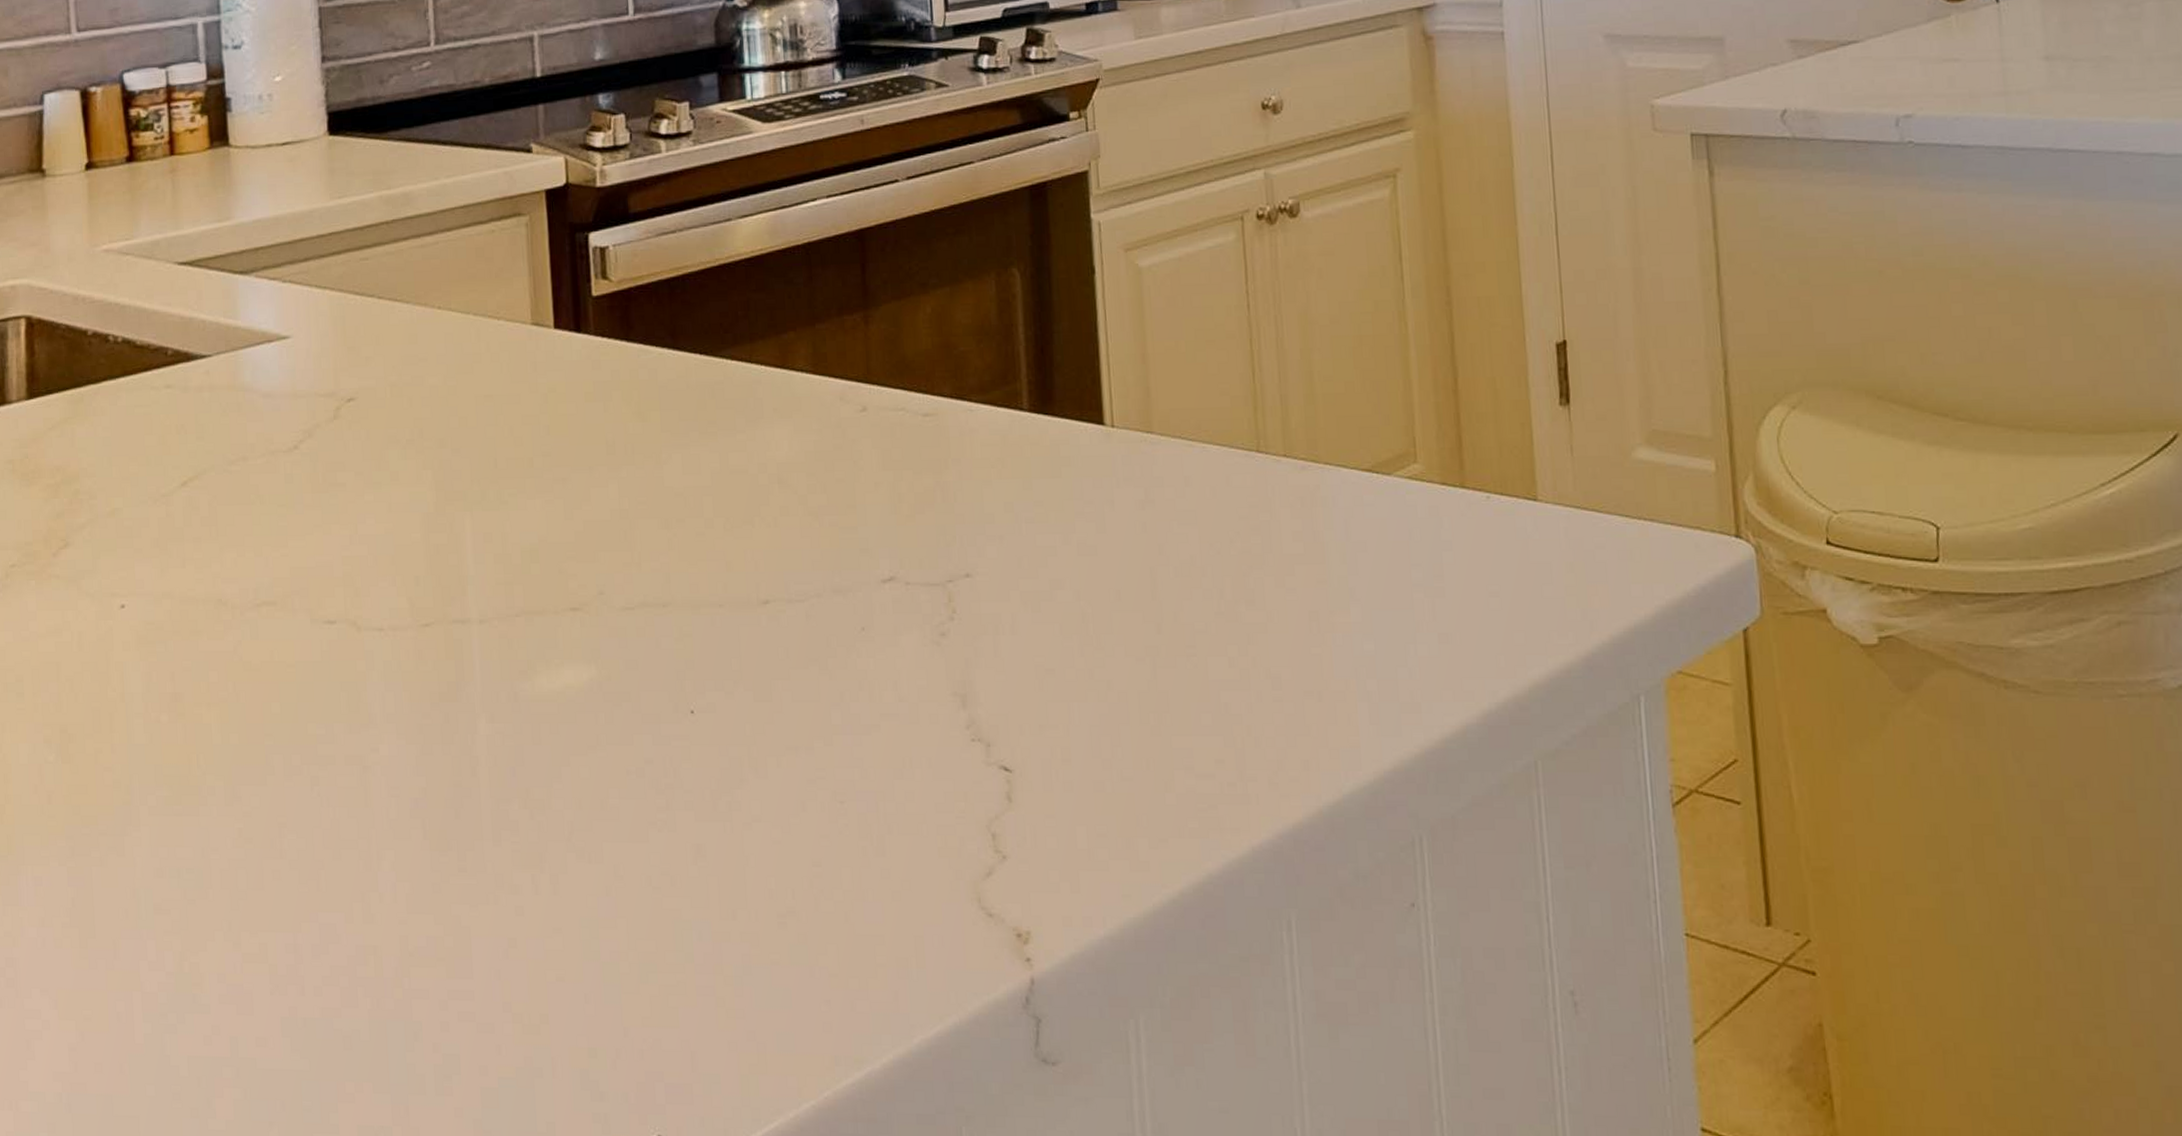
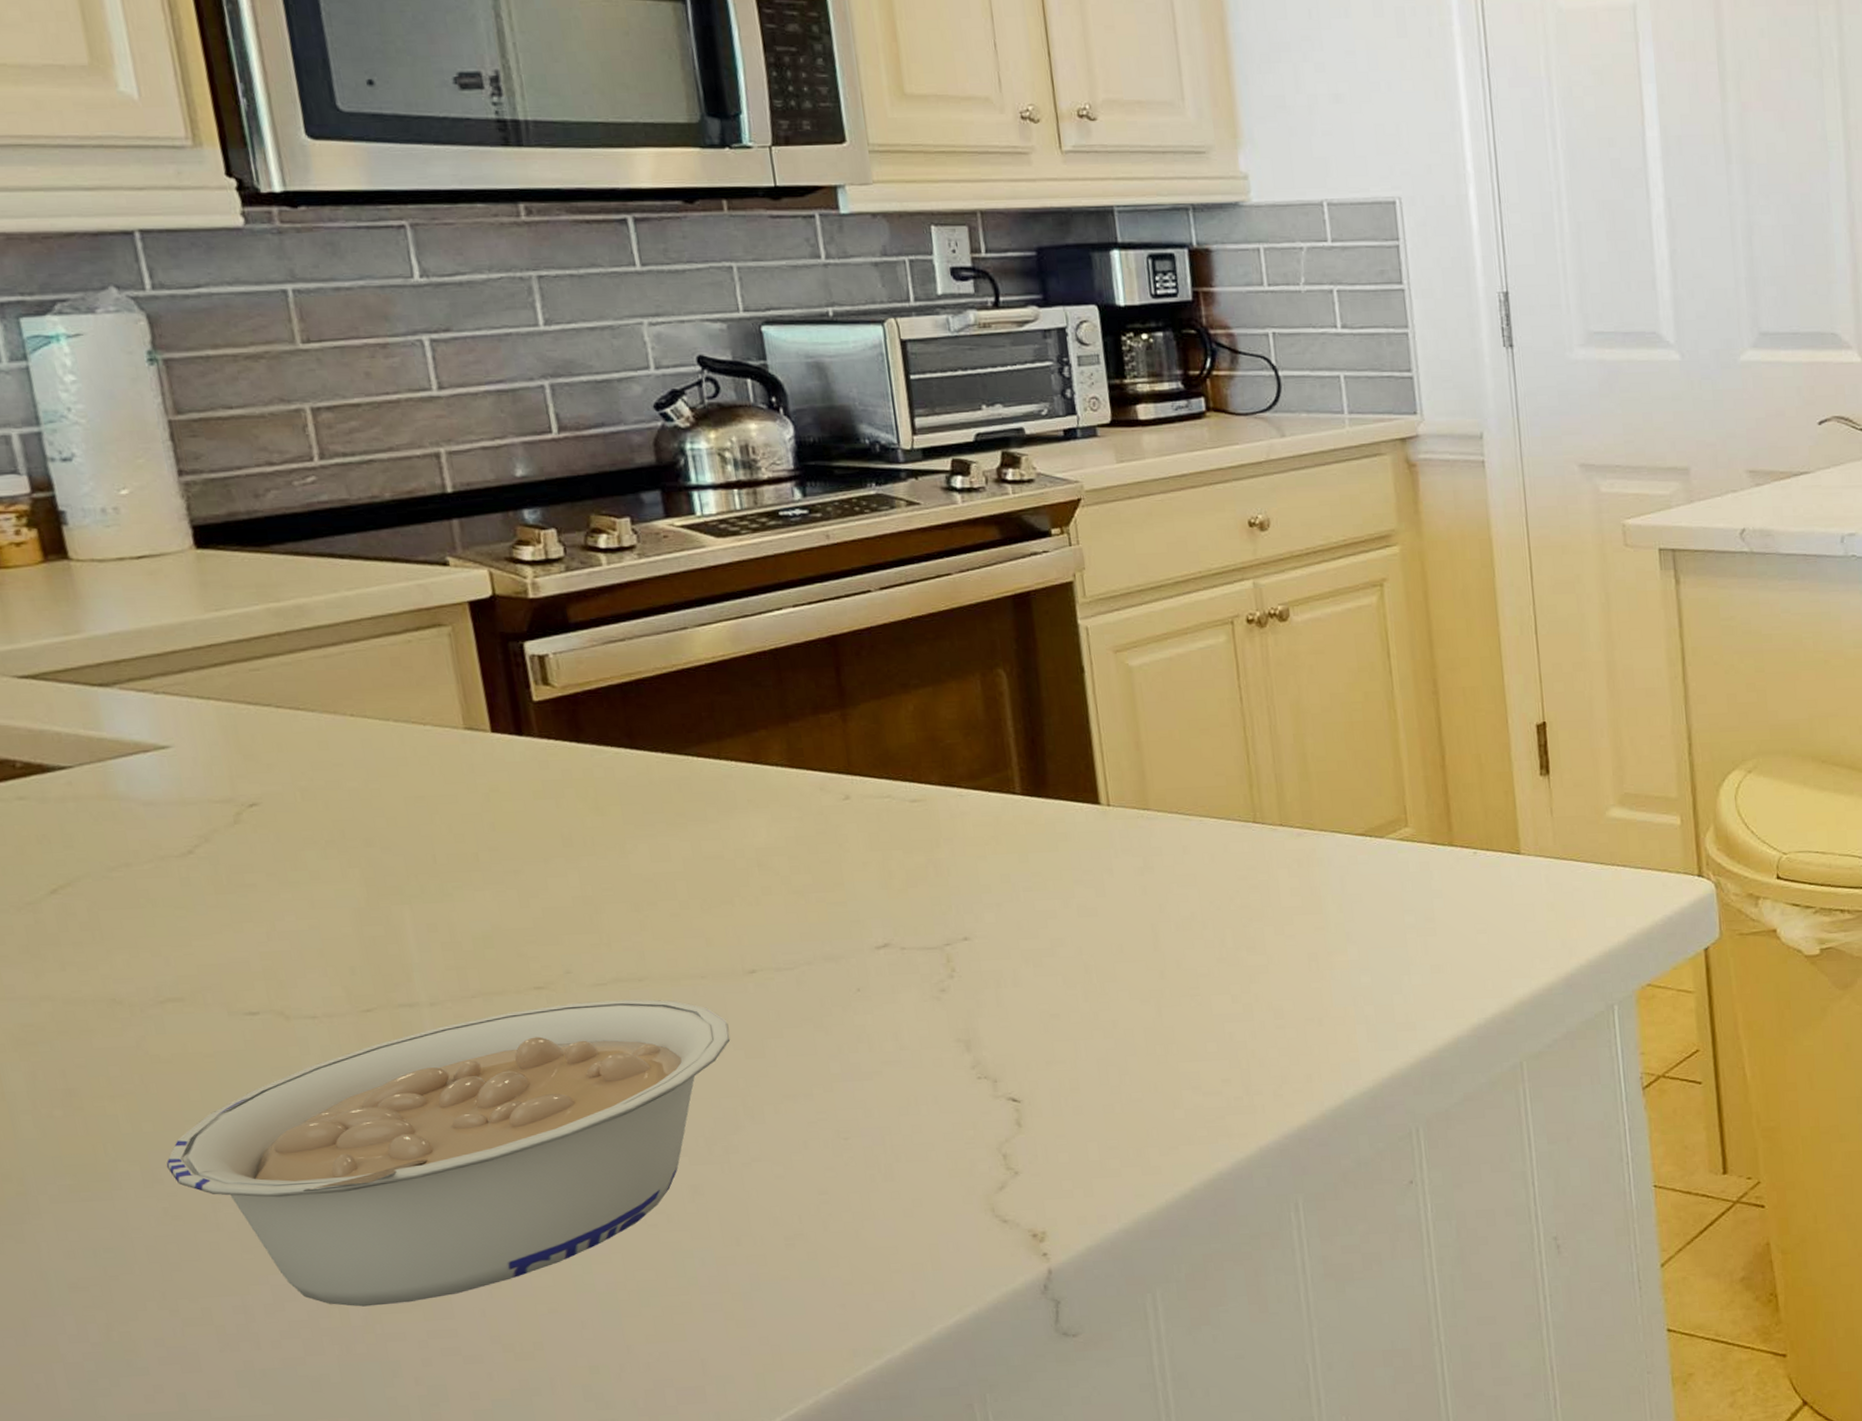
legume: none [245,627,741,957] -> present [166,999,731,1307]

